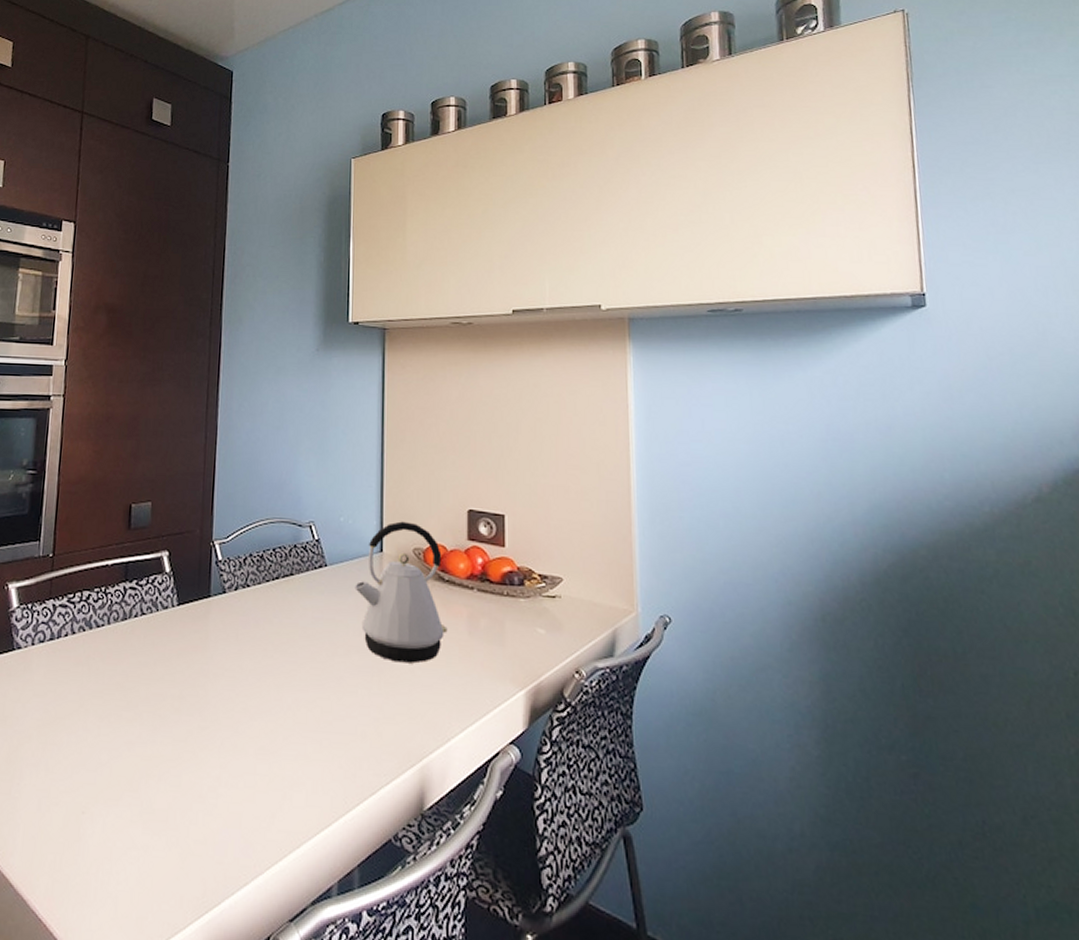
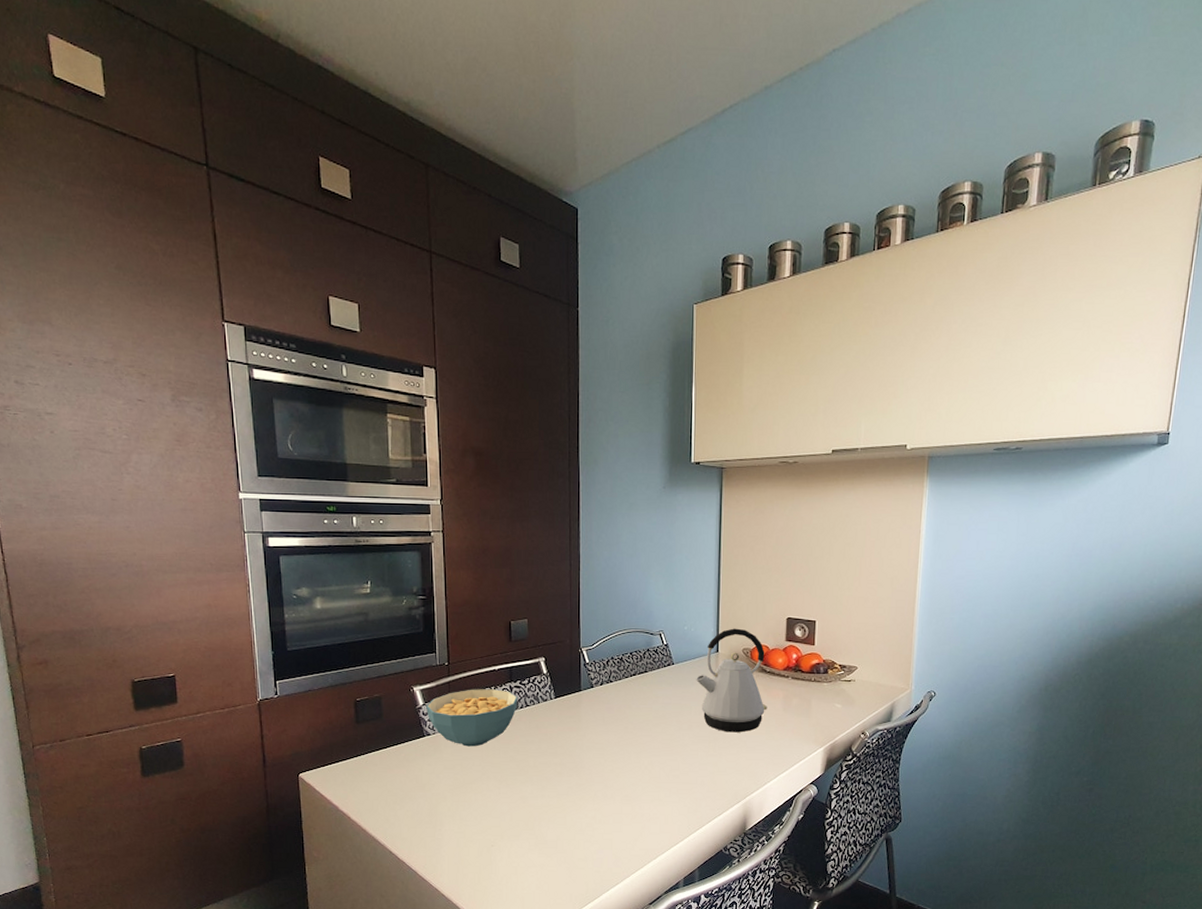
cereal bowl: none [20,589,133,667] -> present [426,689,518,747]

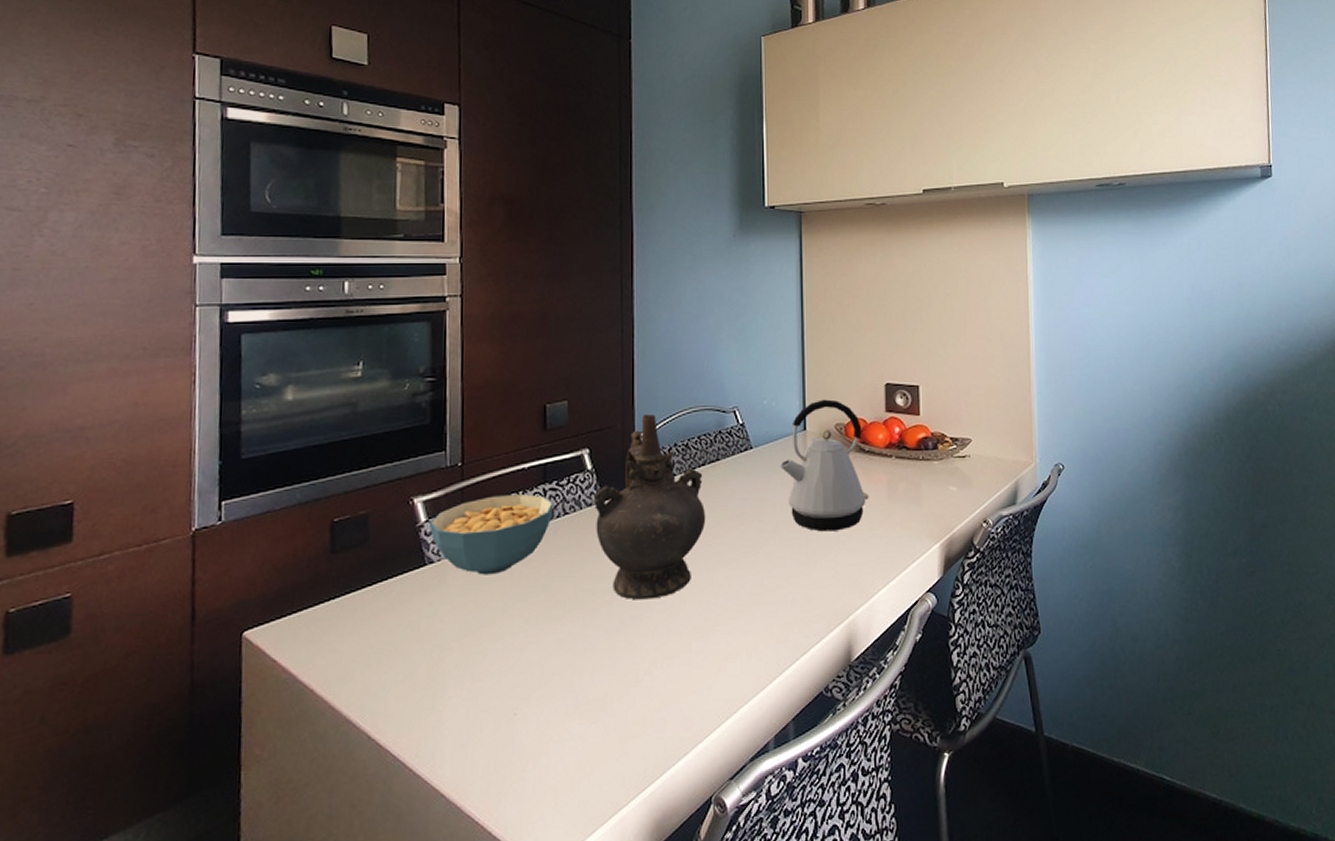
ceremonial vessel: none [548,633,636,773] -> present [593,415,706,600]

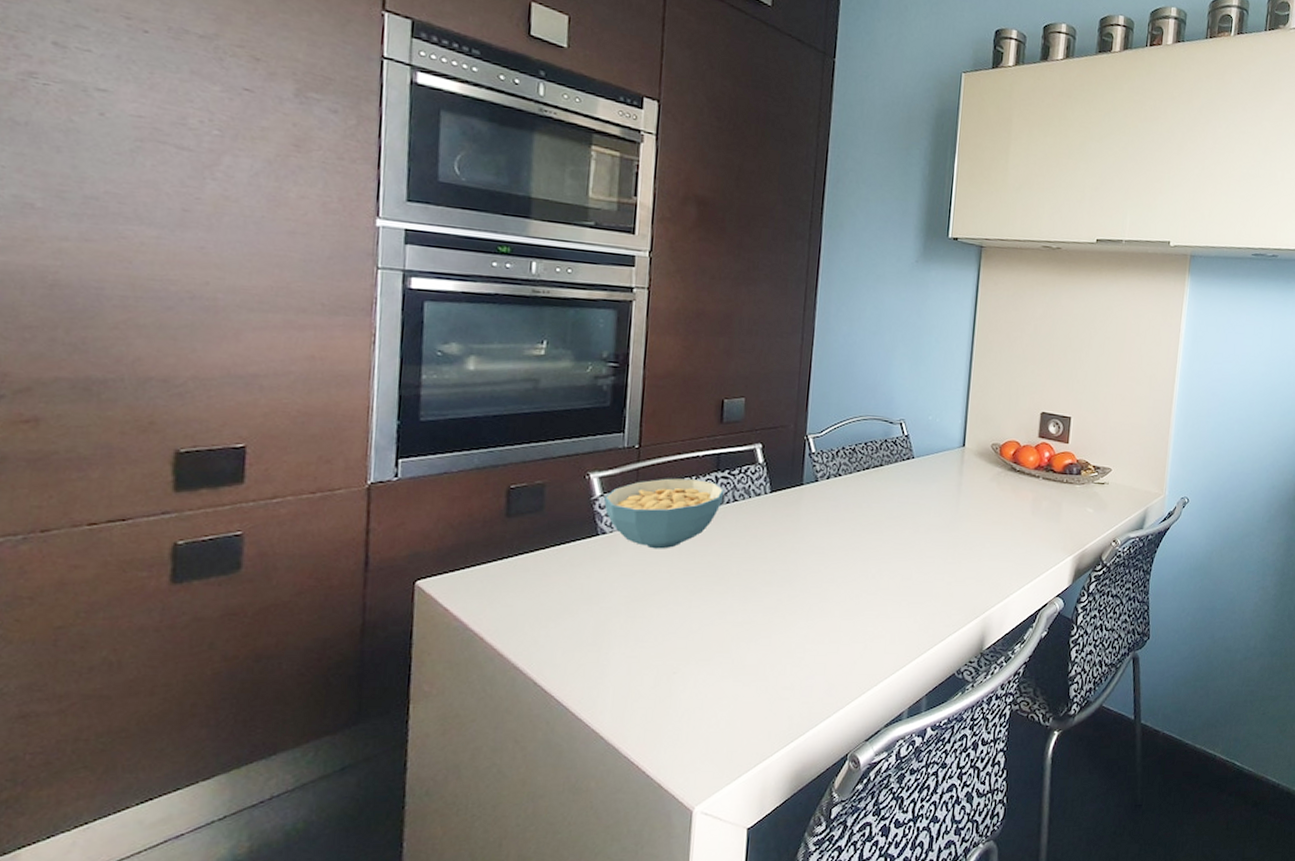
ceremonial vessel: present [593,415,706,600] -> none [762,418,867,583]
kettle: present [779,399,869,532] -> none [937,420,1016,538]

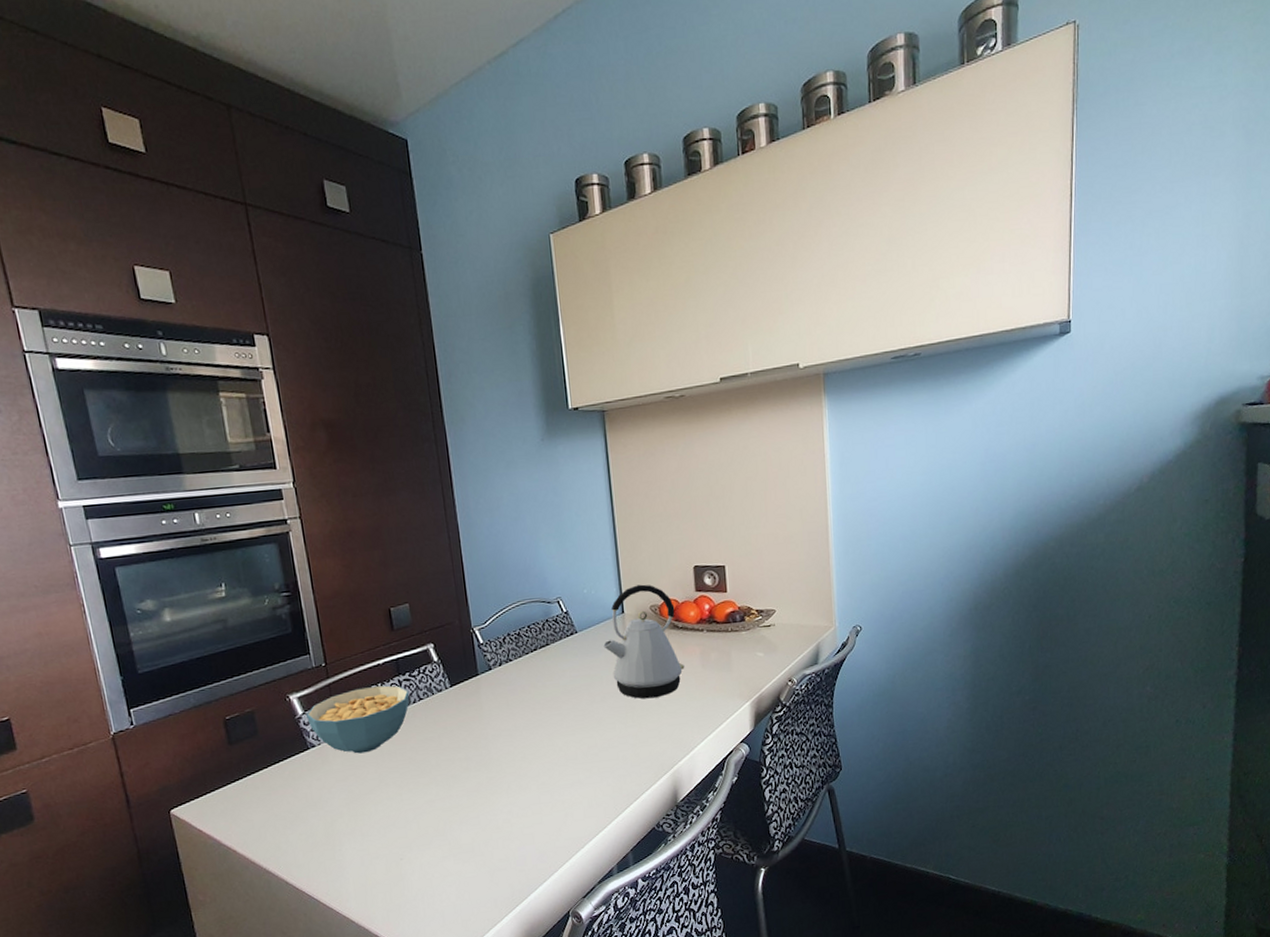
kettle: none [937,420,1016,538] -> present [602,584,685,699]

